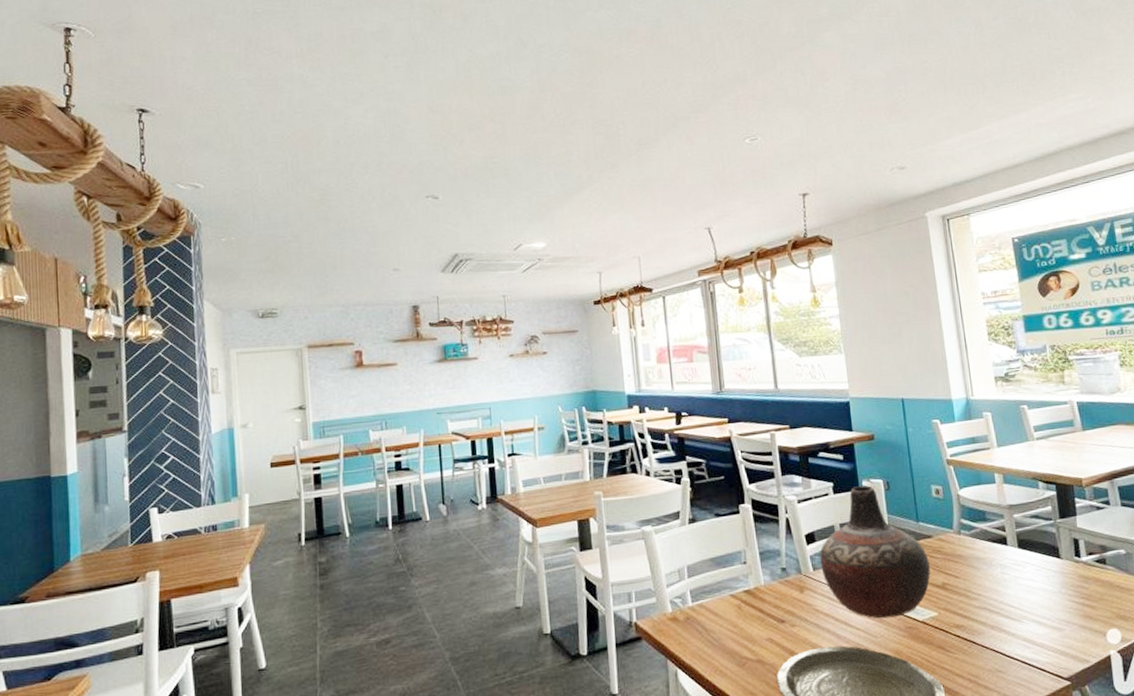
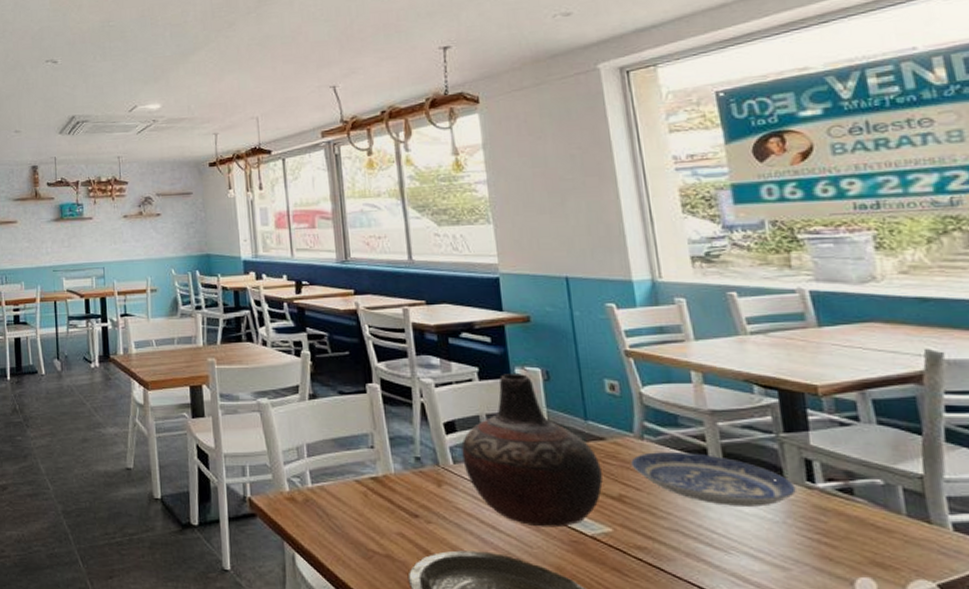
plate: none [951,541,1068,583] -> present [631,452,796,507]

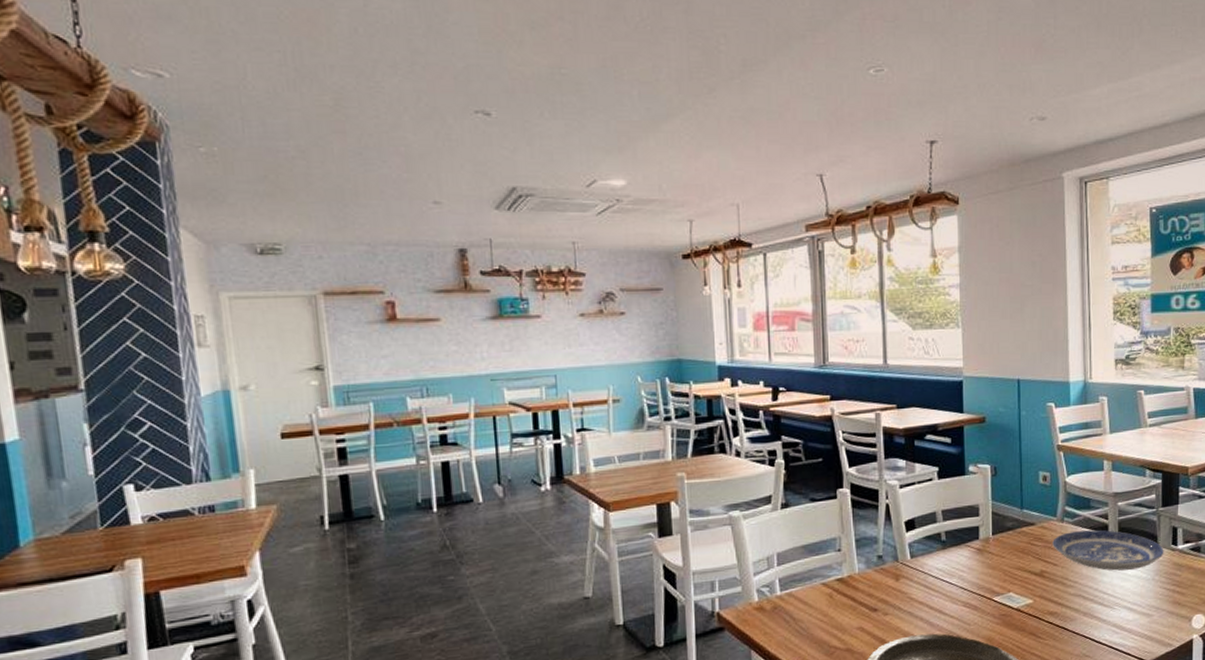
vase: present [461,374,603,528] -> none [919,471,1029,607]

